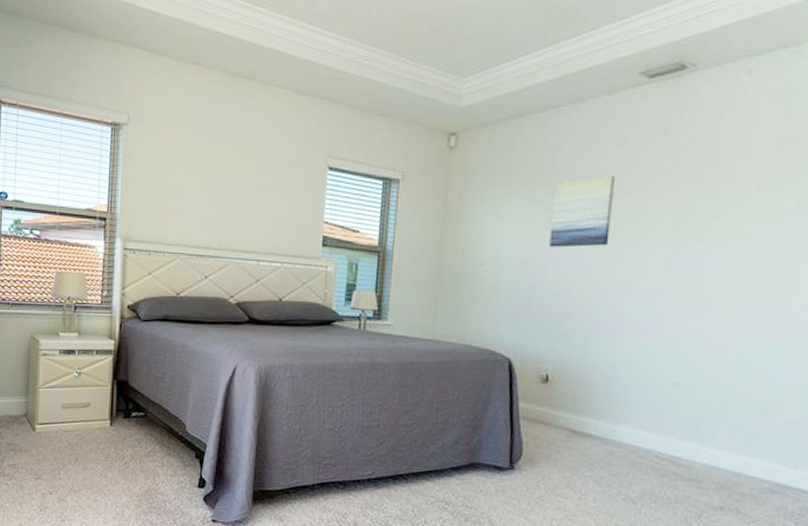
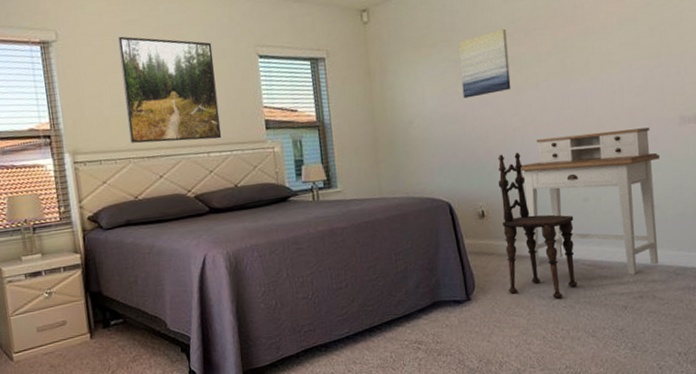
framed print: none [182,128,282,248] -> present [118,36,222,144]
dining chair: none [560,316,656,489] -> present [498,152,578,299]
desk: none [595,307,780,482] -> present [515,127,660,275]

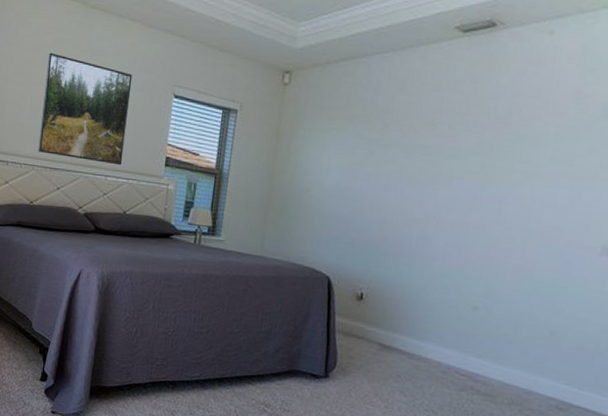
wall art: present [459,28,511,98] -> none [368,117,429,180]
dining chair: present [498,152,578,299] -> none [370,241,458,401]
desk: present [515,127,660,275] -> none [405,235,569,397]

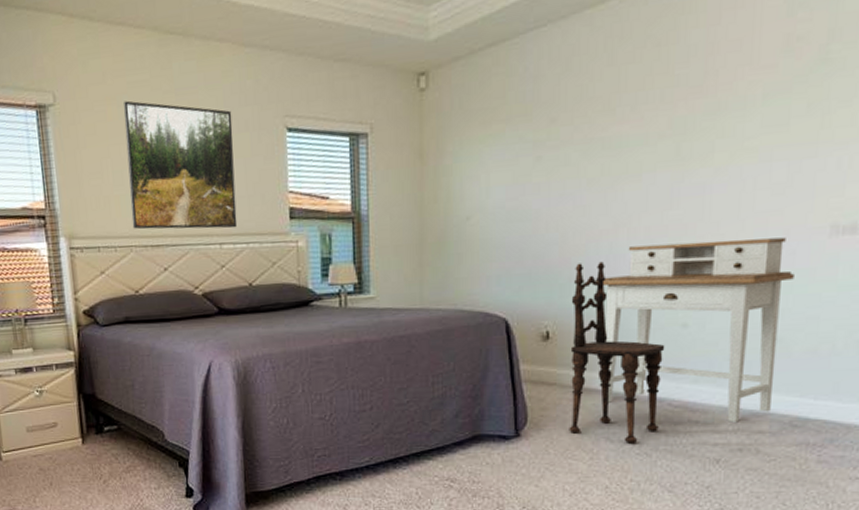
dining chair: none [370,241,458,401] -> present [569,261,665,444]
desk: none [405,235,569,397] -> present [596,237,794,423]

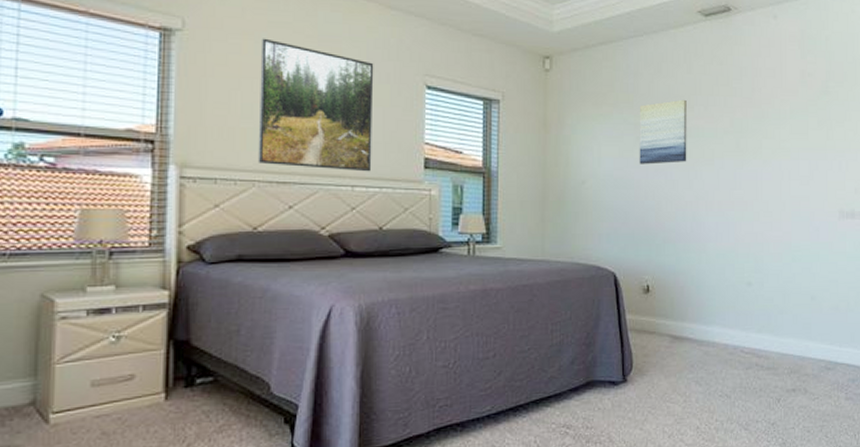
wall art: none [539,100,606,190] -> present [639,99,687,165]
dining chair: present [569,261,665,444] -> none [665,227,737,387]
desk: present [596,237,794,423] -> none [684,216,819,367]

